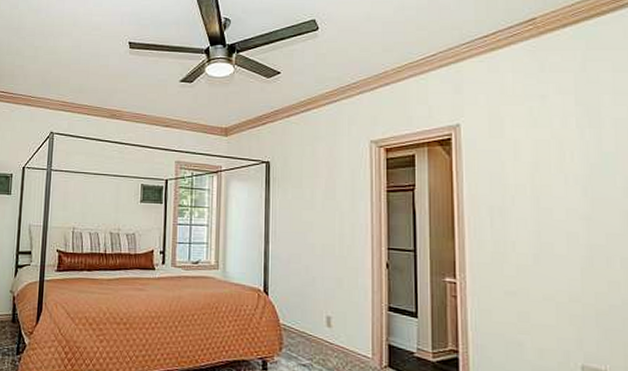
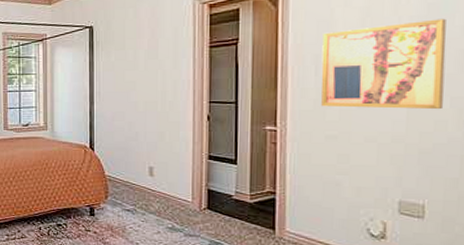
wall art: none [496,179,615,270] -> present [321,18,447,110]

